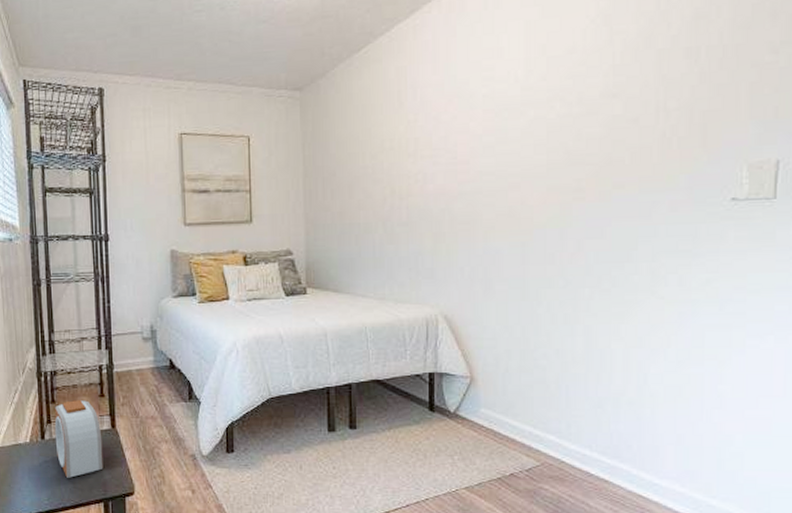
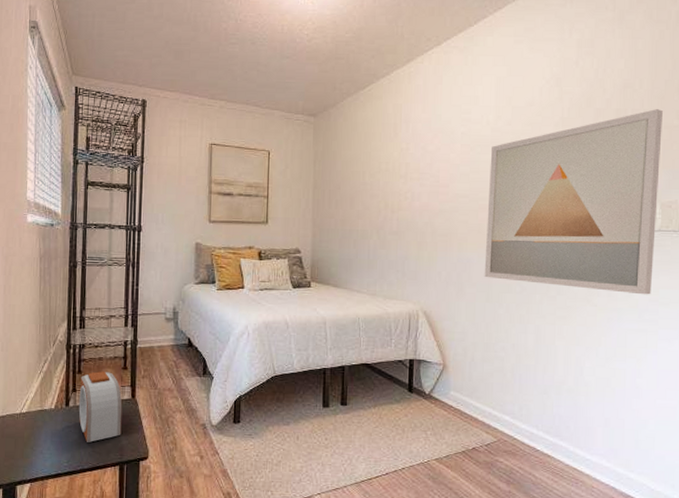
wall art: none [518,43,749,282] -> present [484,109,663,295]

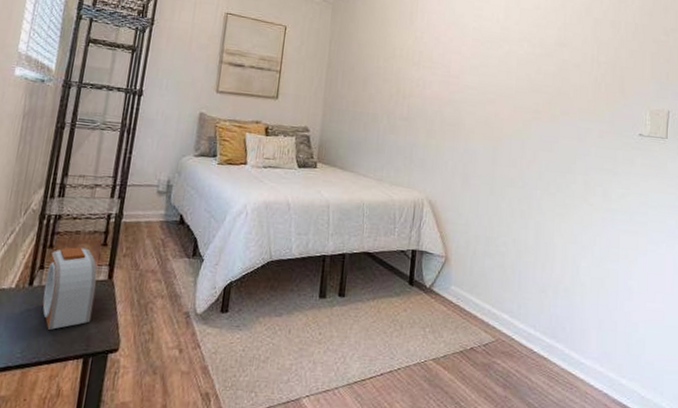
wall art: present [484,109,663,295] -> none [489,24,651,198]

